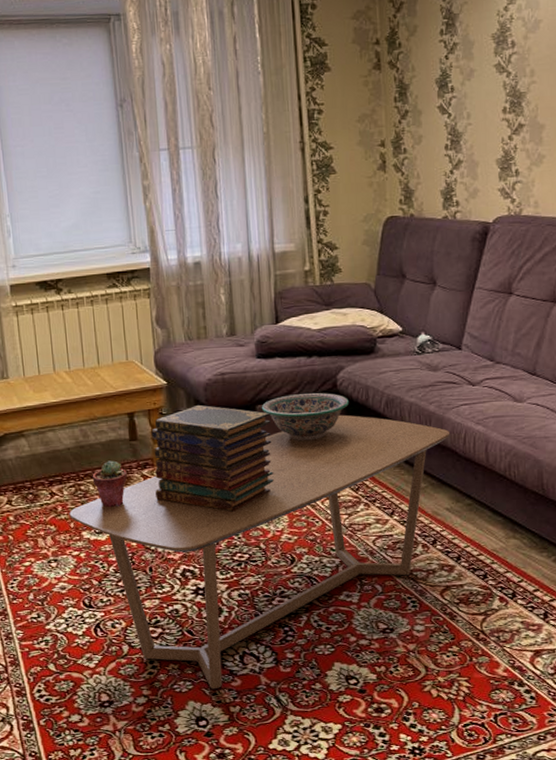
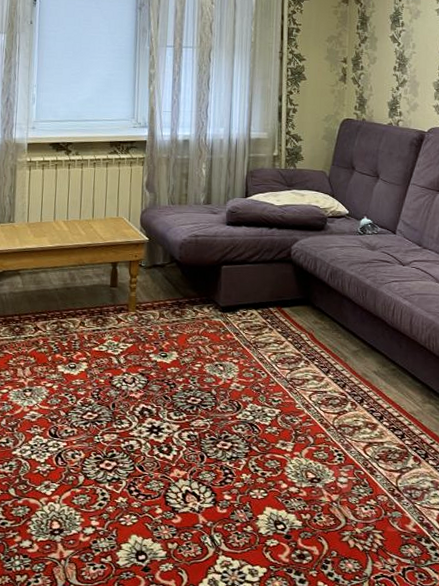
coffee table: present [69,414,449,689] -> none [48,280,381,525]
potted succulent: present [92,460,127,508] -> none [73,303,104,346]
book stack: present [151,404,274,512] -> none [126,260,233,359]
decorative bowl: present [261,392,349,441] -> none [225,259,299,301]

